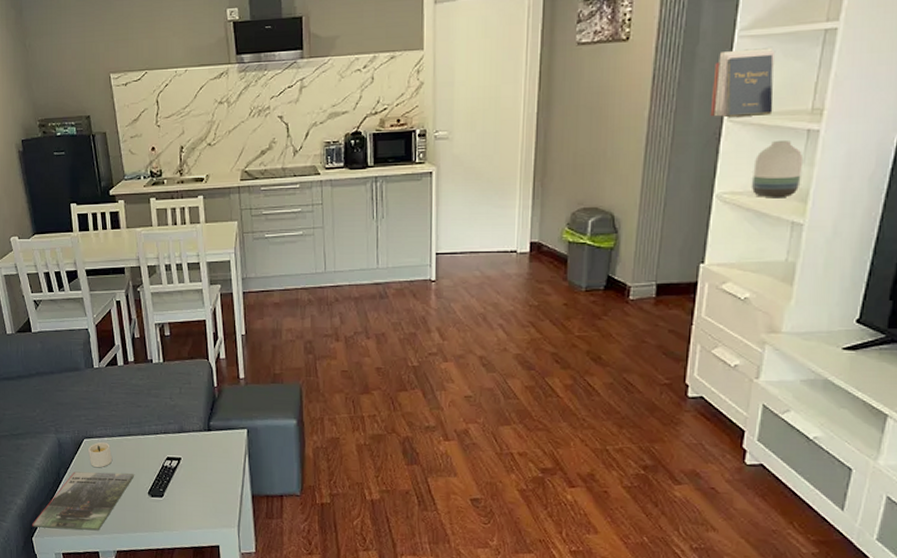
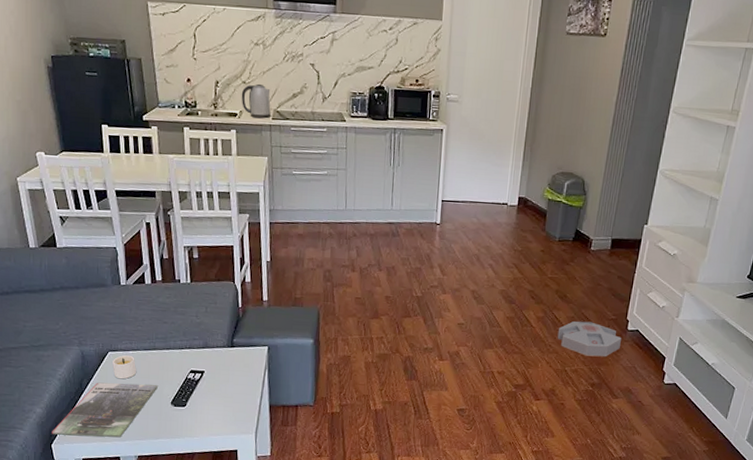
kettle: none [207,144,239,181] -> present [241,83,271,119]
robot vacuum: none [592,388,681,432] -> present [557,321,622,357]
books: present [710,48,776,117] -> none [660,55,711,111]
vase: present [752,141,804,197] -> none [686,132,723,177]

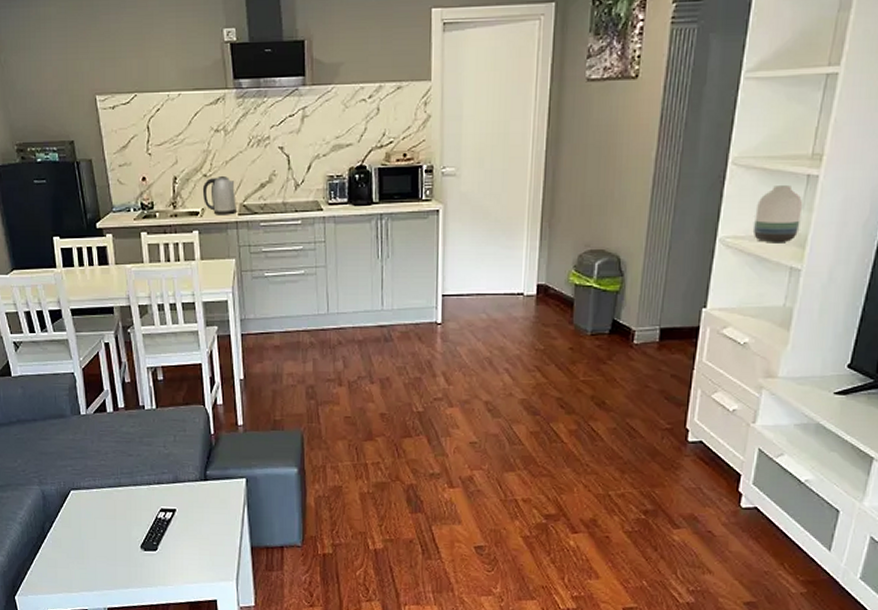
magazine: present [52,382,158,438] -> none [15,525,125,588]
candle: present [113,354,137,380] -> none [76,493,102,521]
robot vacuum: present [557,321,622,357] -> none [596,433,681,477]
vase: none [686,132,723,177] -> present [754,186,803,242]

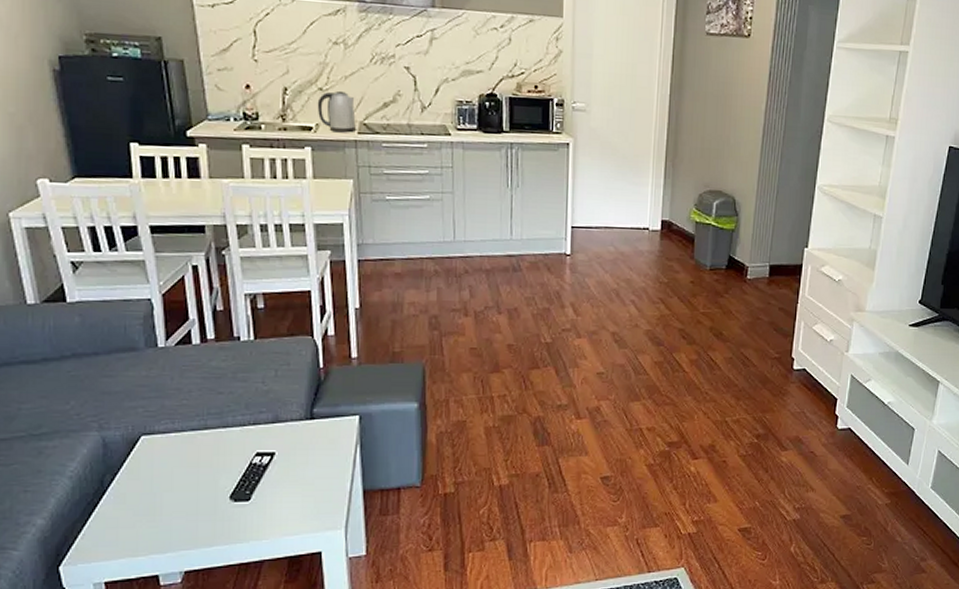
vase: present [754,186,803,242] -> none [845,143,883,192]

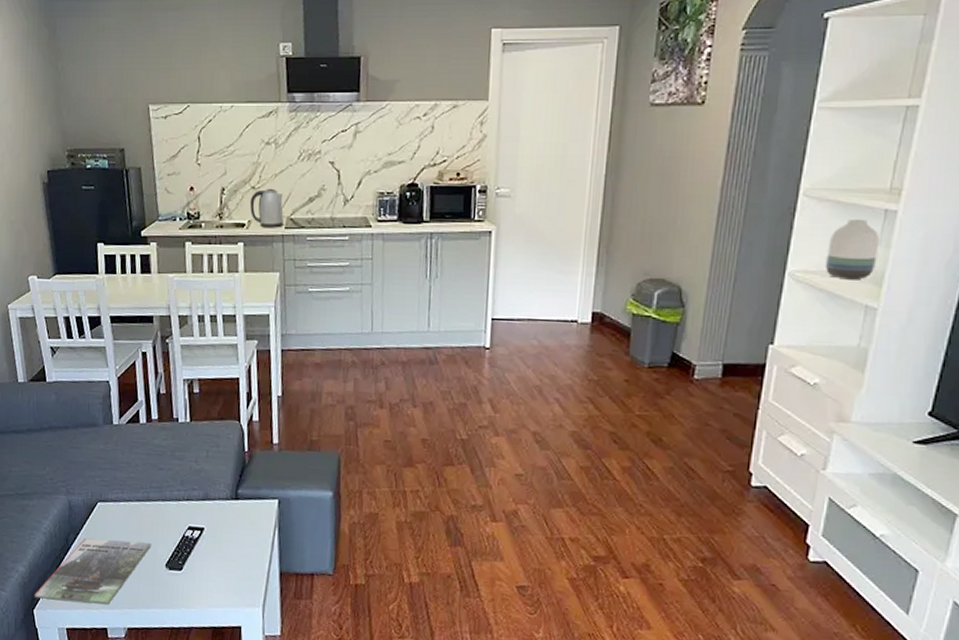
magazine: none [59,476,211,553] -> present [34,538,151,605]
vase: none [845,143,883,192] -> present [826,220,880,279]

